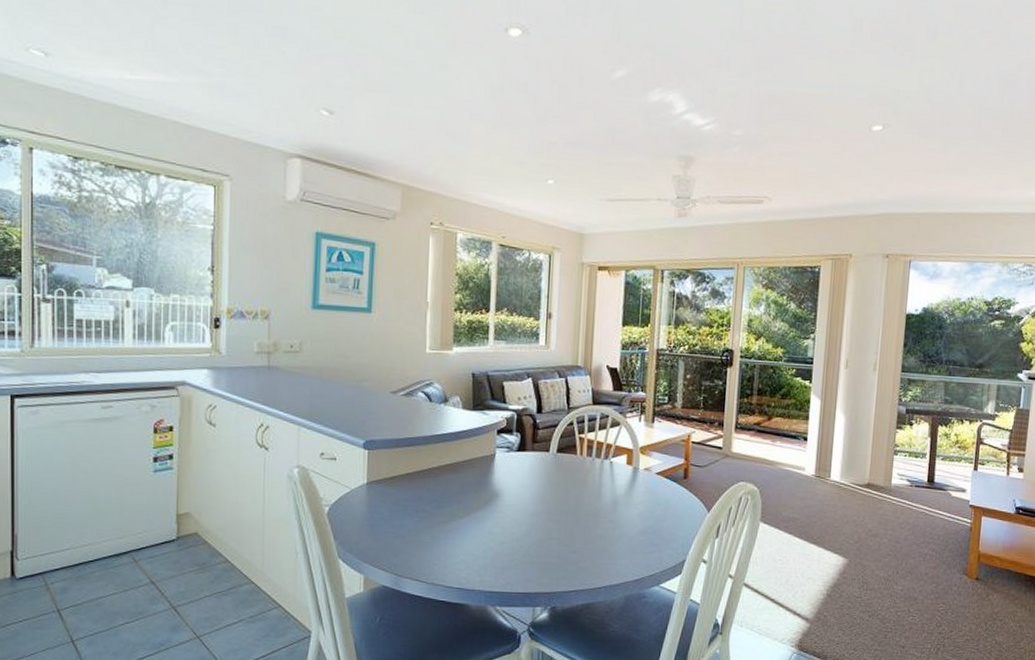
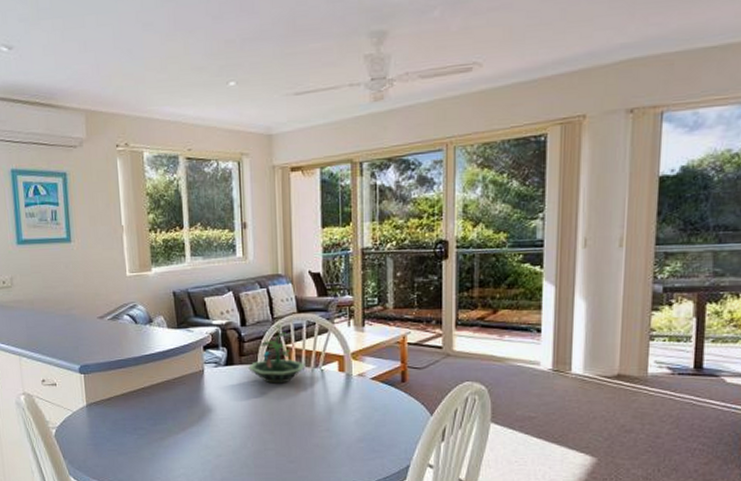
terrarium: none [540,414,596,473] -> present [248,324,305,384]

